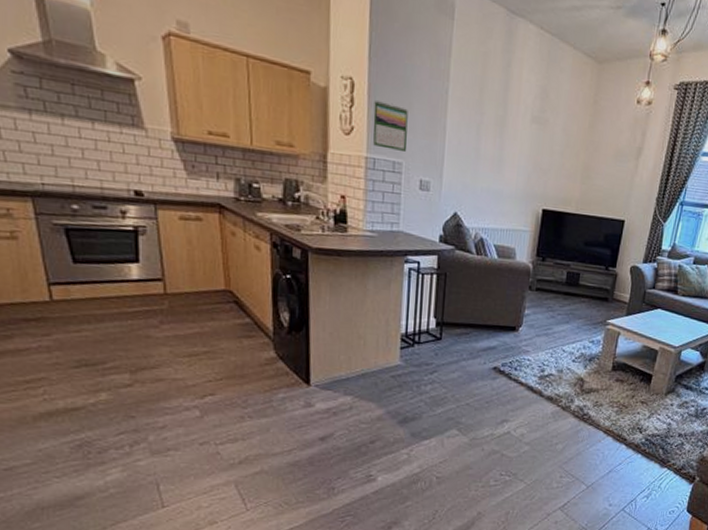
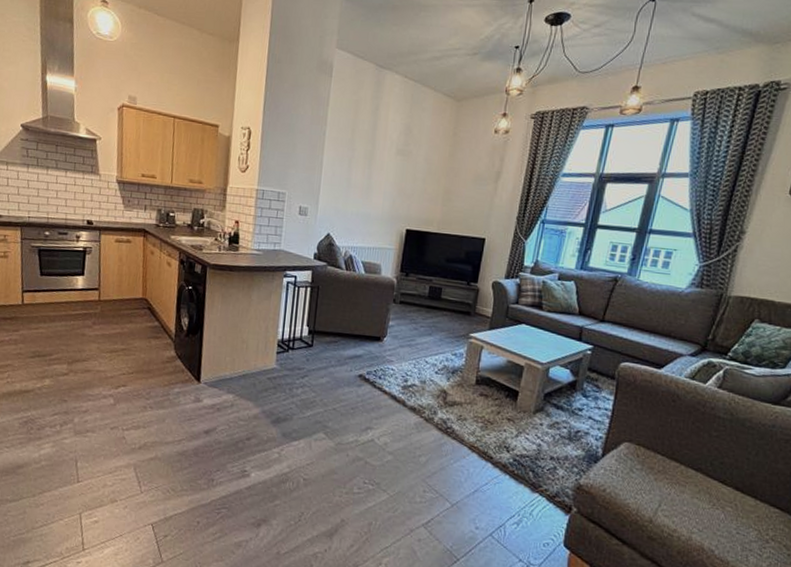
calendar: present [372,99,408,153] -> none [263,143,292,185]

